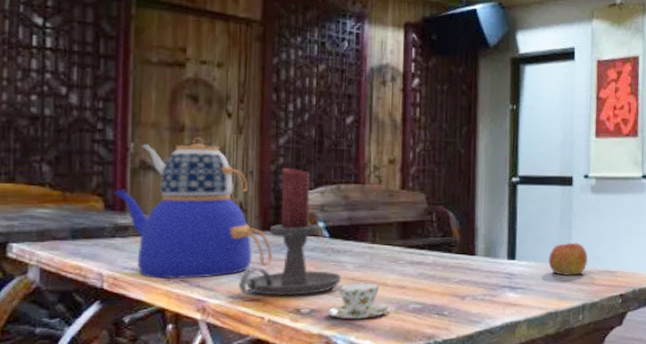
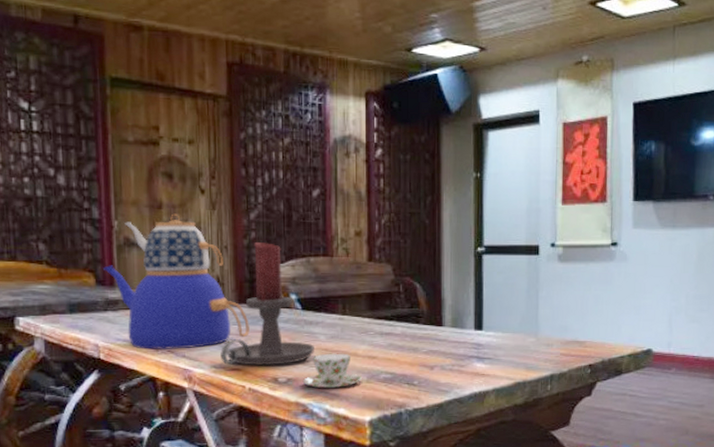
apple: present [548,242,587,275] -> none [516,312,555,346]

